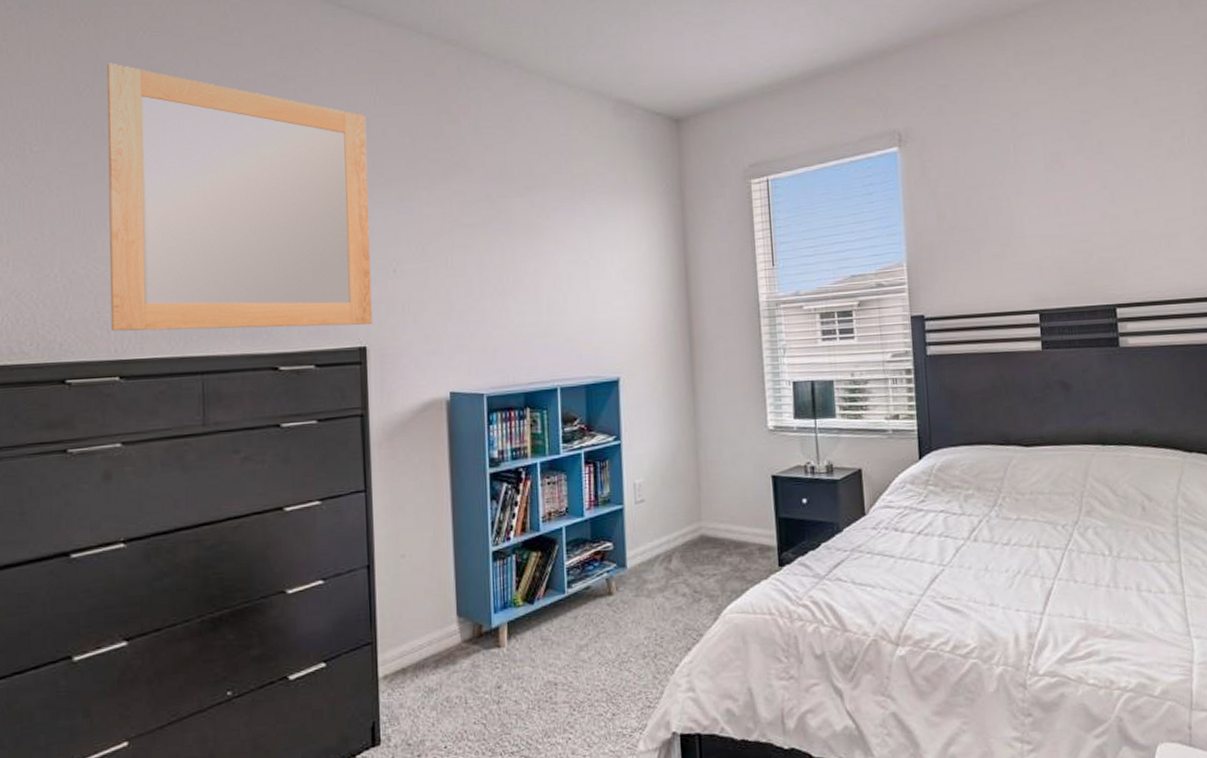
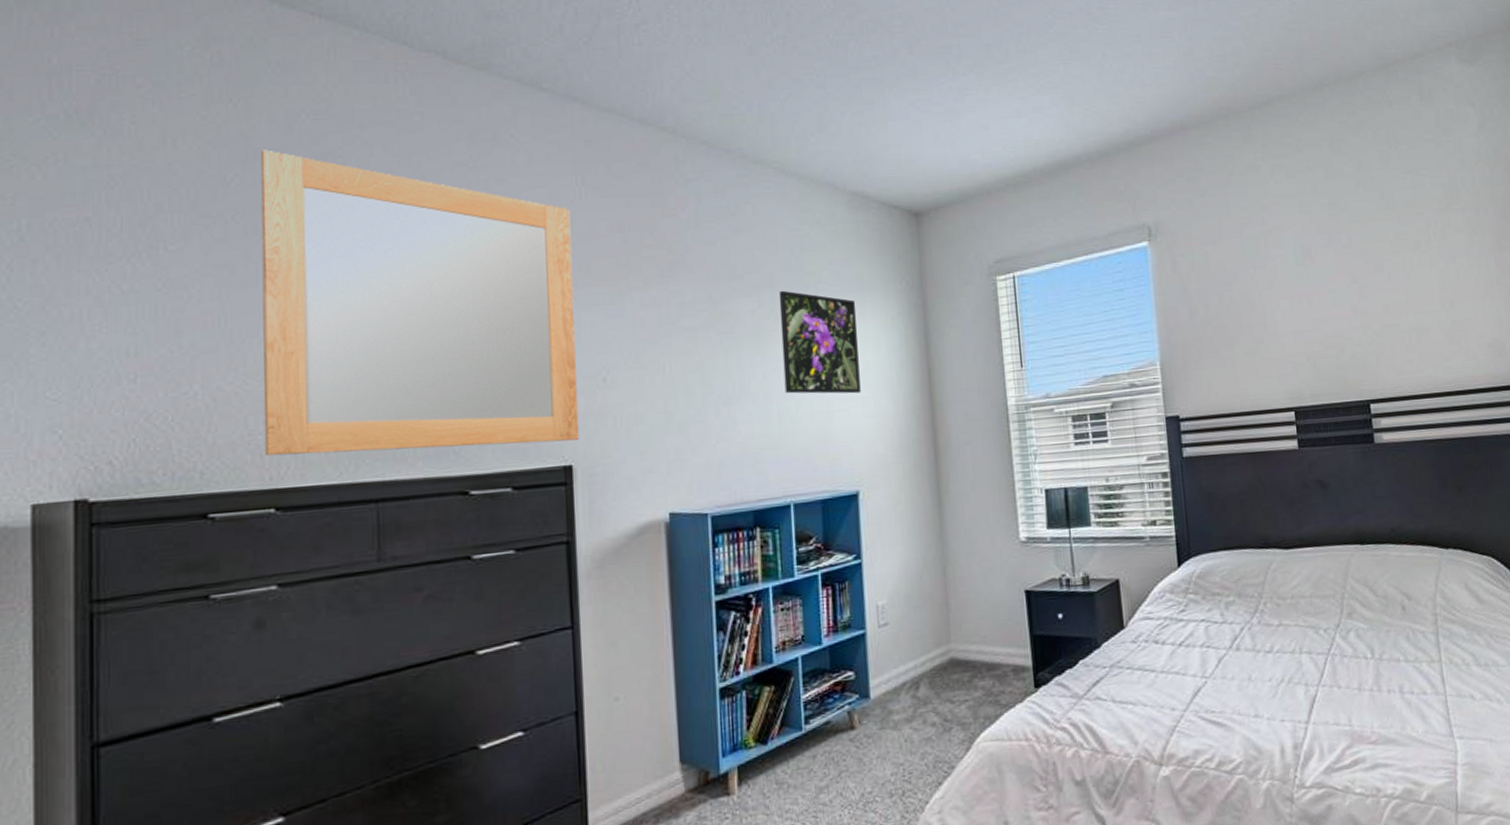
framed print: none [549,191,623,288] -> present [778,290,861,394]

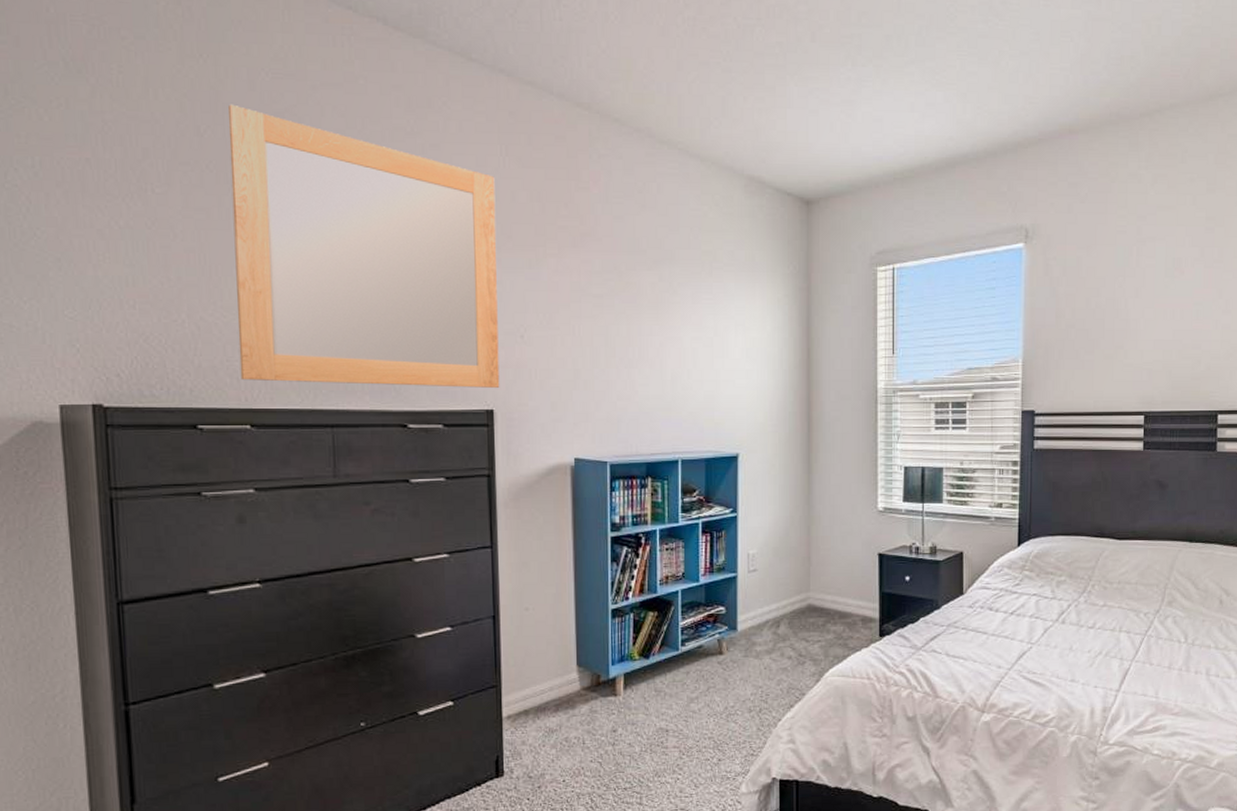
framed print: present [778,290,861,394] -> none [677,266,747,366]

